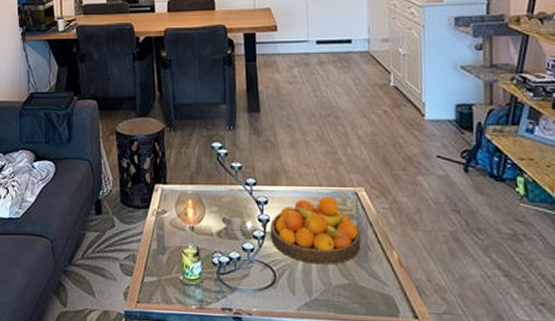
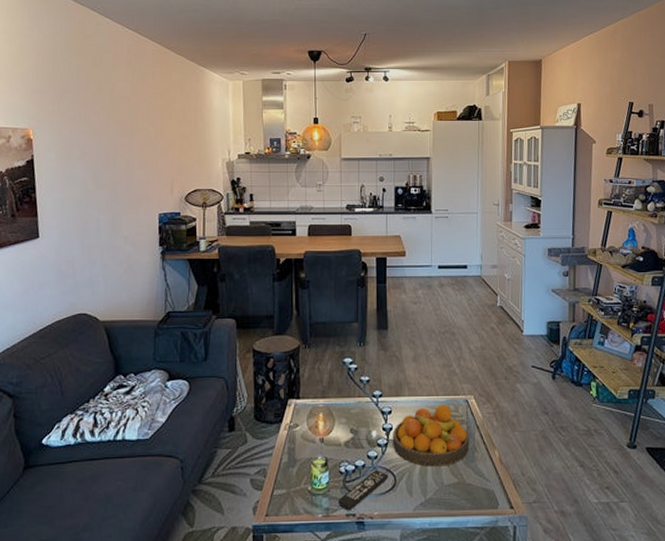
remote control: none [212,263,267,305] -> present [337,469,388,511]

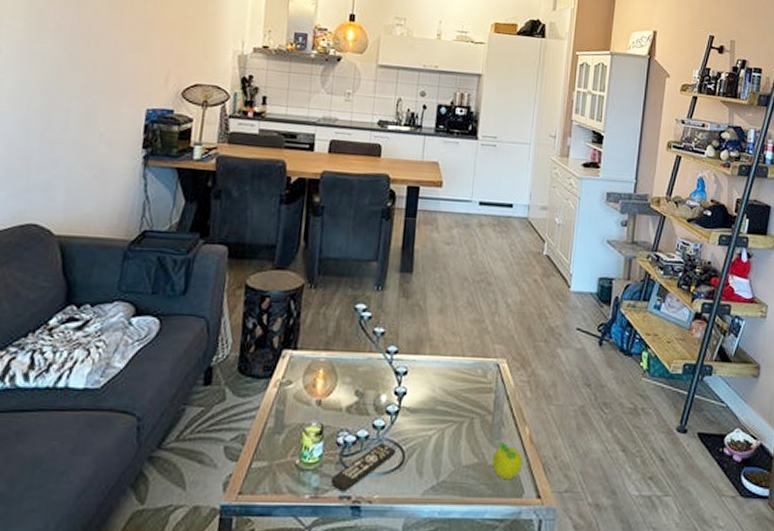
fruit bowl: present [393,404,469,467] -> none [405,367,497,443]
fruit: none [470,464,496,495] -> present [493,442,523,480]

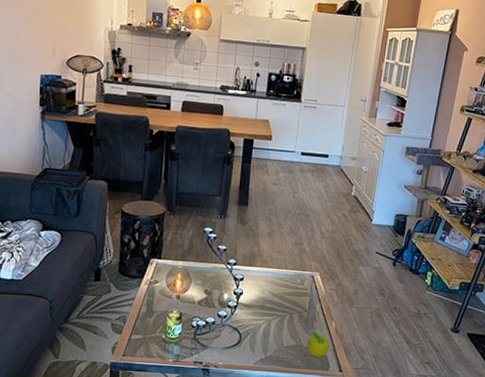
remote control: present [330,442,395,492] -> none [187,327,235,359]

